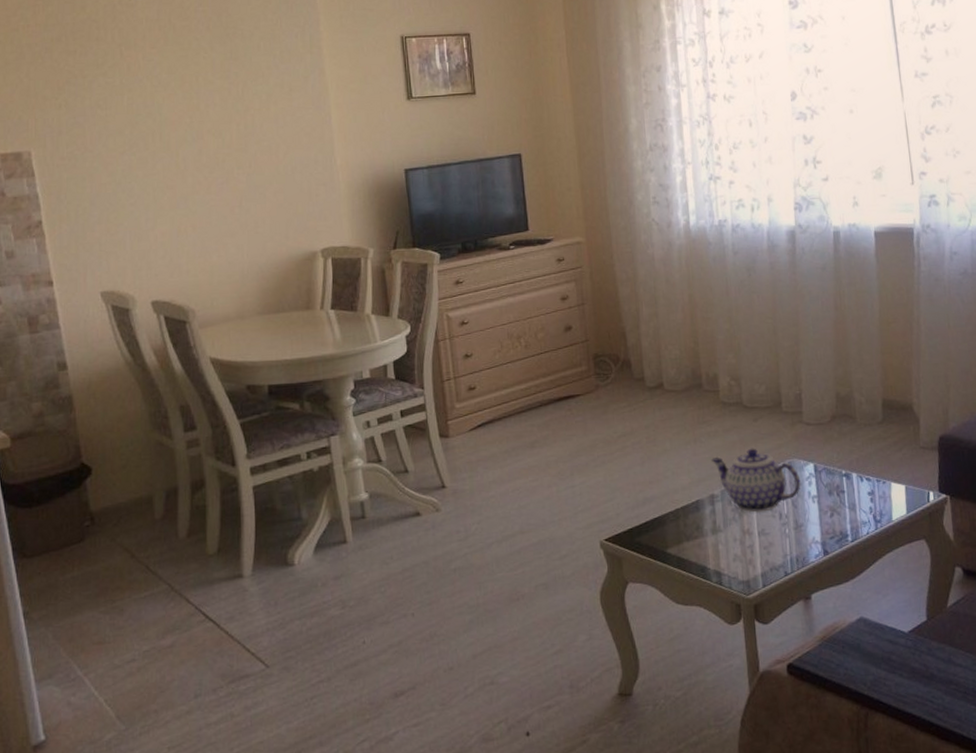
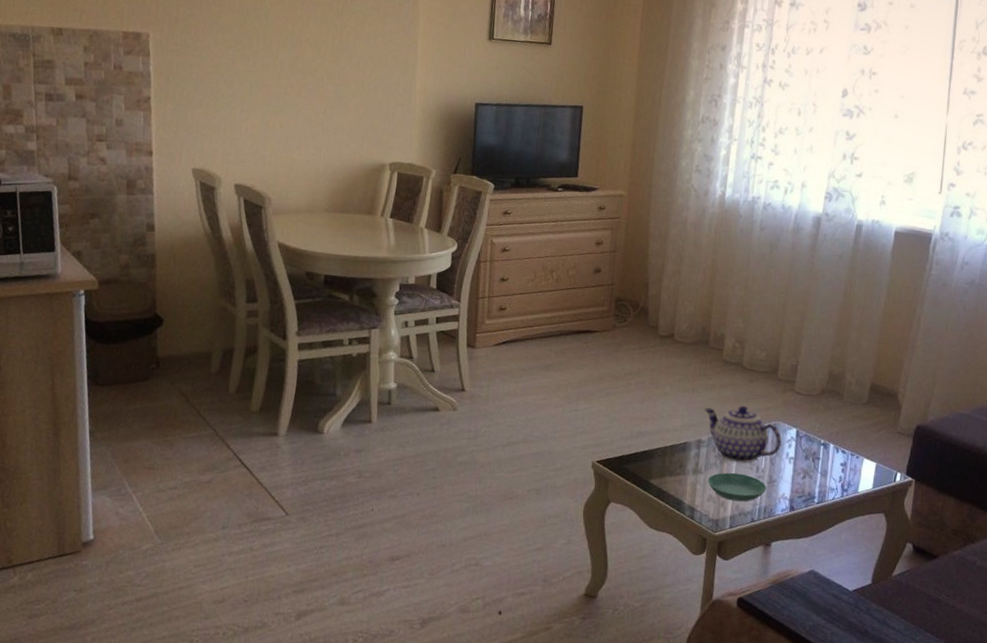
saucer: none [729,524,795,556] -> present [707,472,767,502]

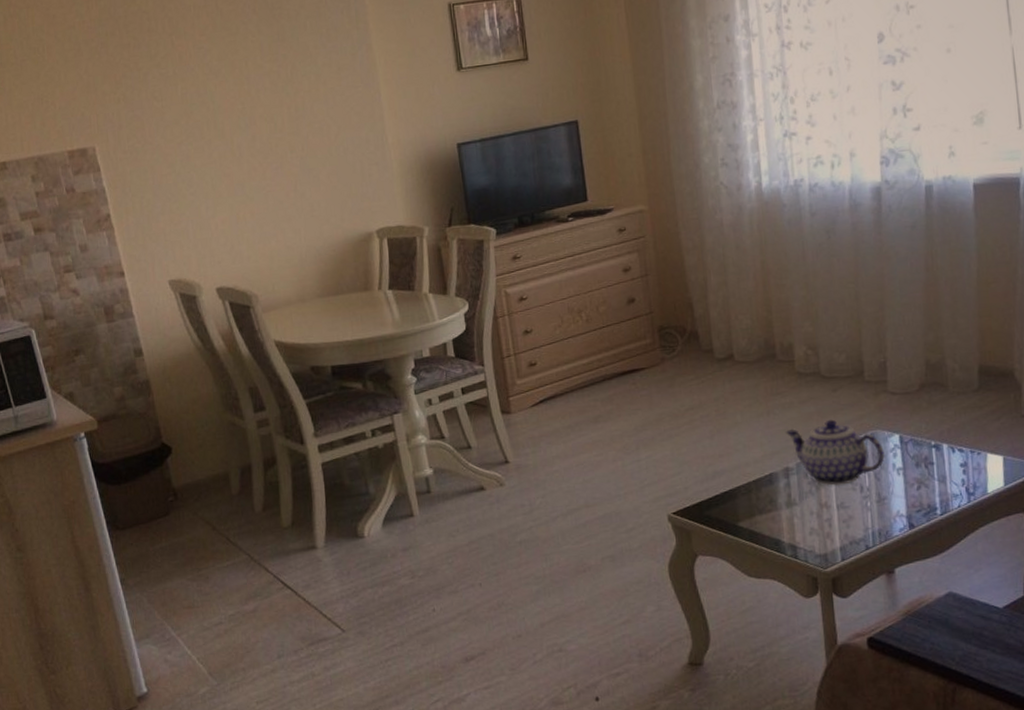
saucer: present [707,472,767,502] -> none [805,497,877,530]

